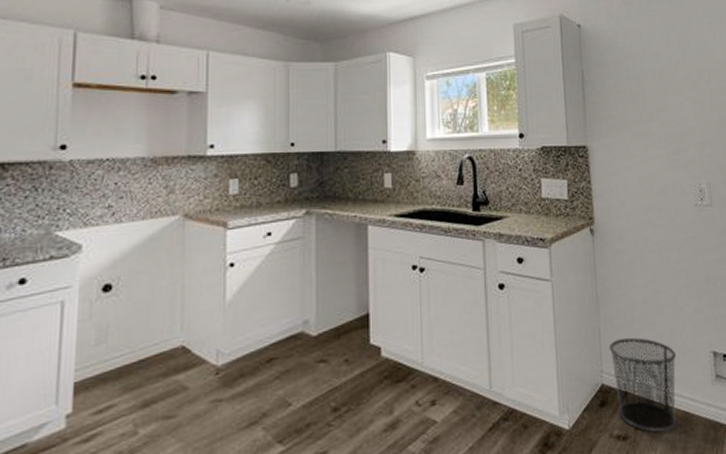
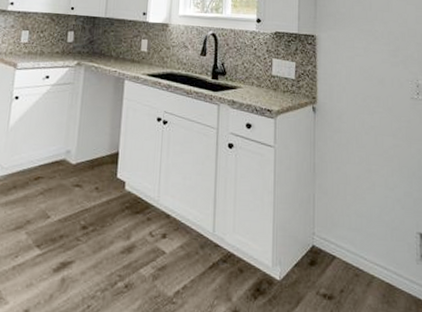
trash can: present [609,337,677,433] -> none [322,207,384,299]

